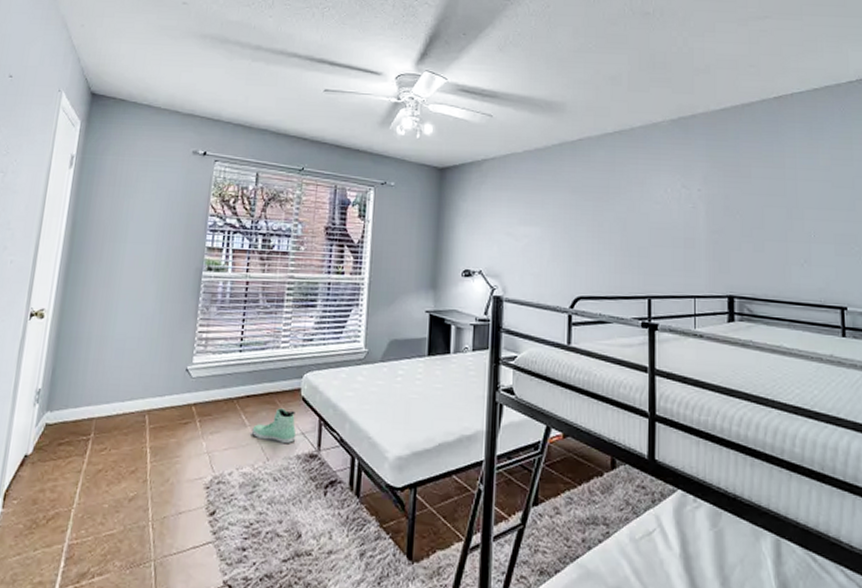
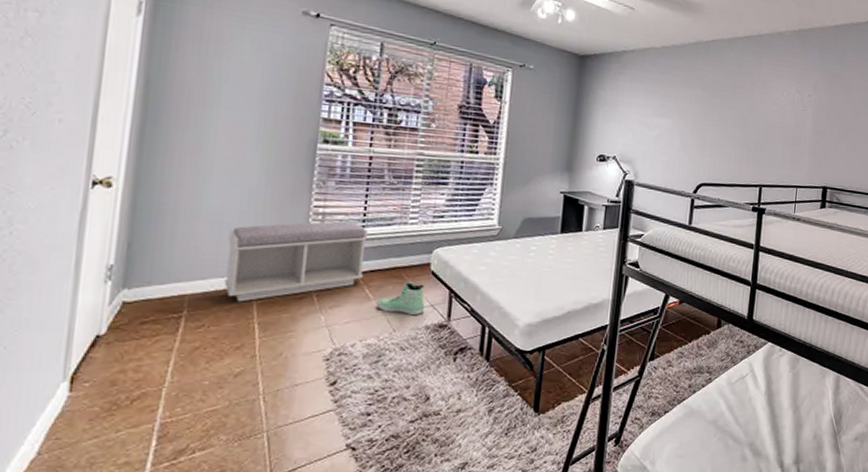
bench: none [123,345,245,426] -> present [223,220,369,302]

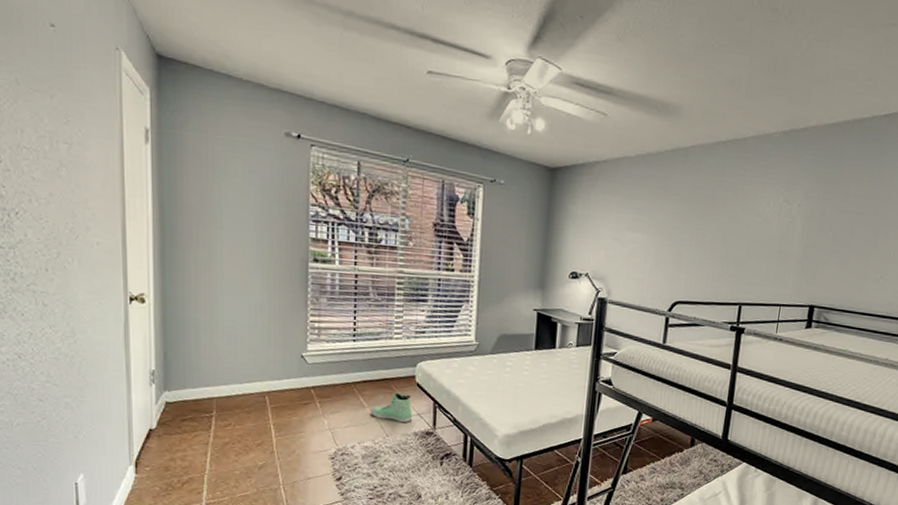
bench: present [223,220,369,302] -> none [242,334,359,406]

